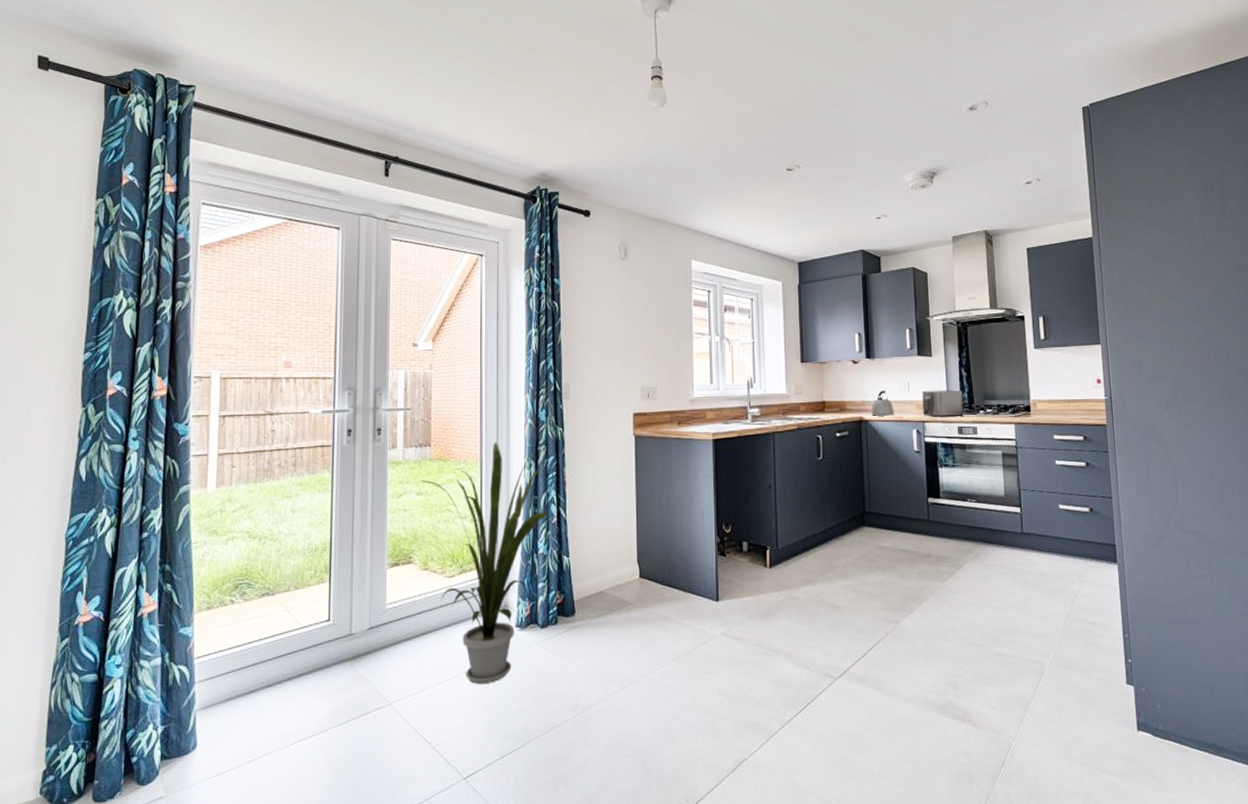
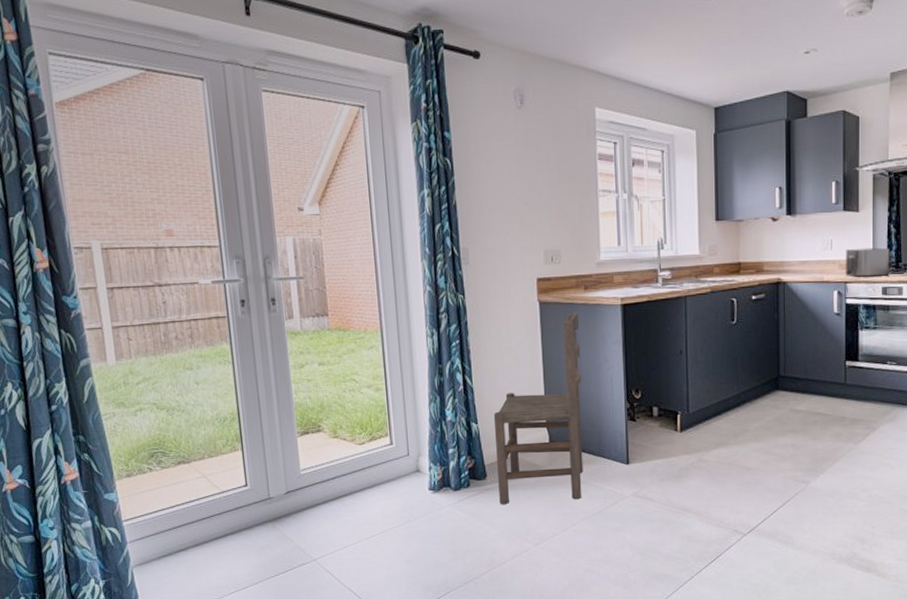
house plant: present [420,442,548,684] -> none [321,311,454,542]
dining chair: none [585,446,674,644] -> present [493,312,584,505]
kettle: present [871,390,894,417] -> none [790,249,815,278]

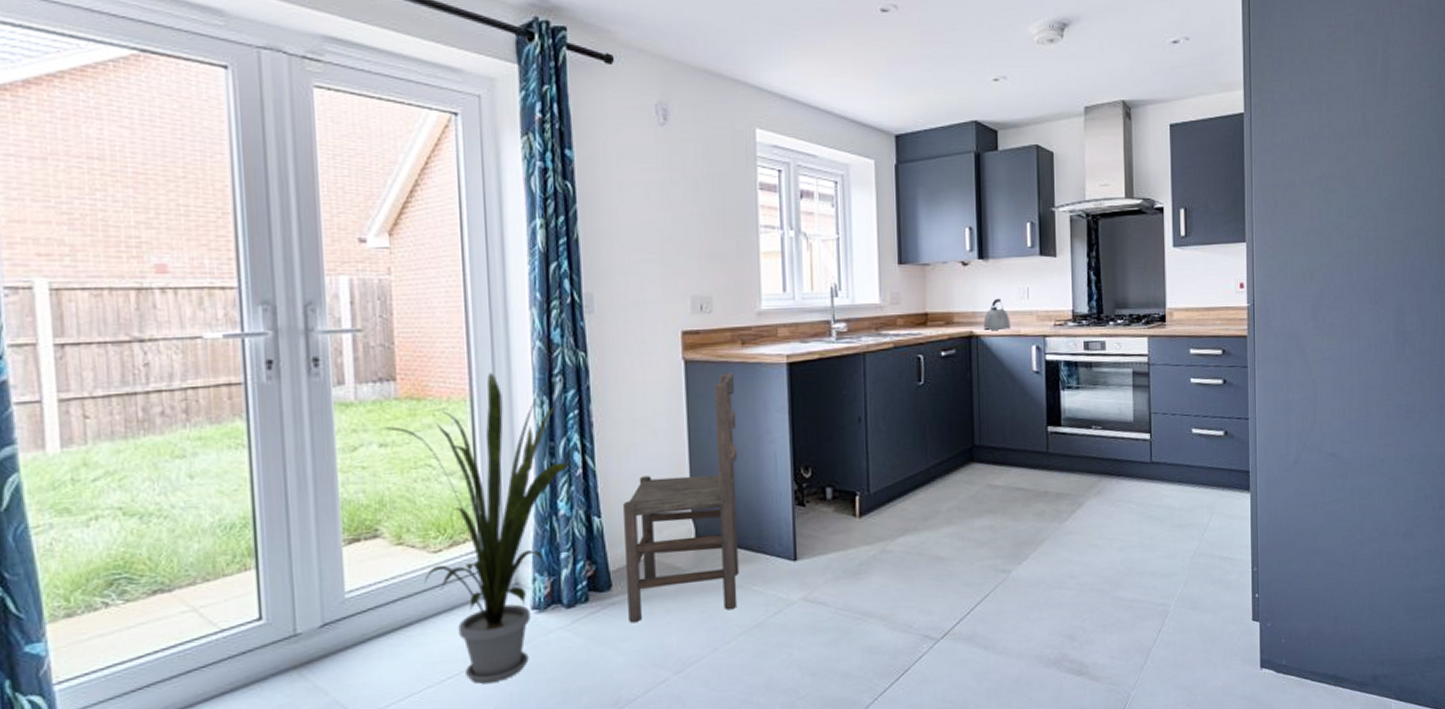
house plant: none [321,311,454,542] -> present [383,373,570,684]
kettle: none [790,249,815,278] -> present [983,298,1011,331]
toaster: present [845,247,890,278] -> none [1043,297,1091,331]

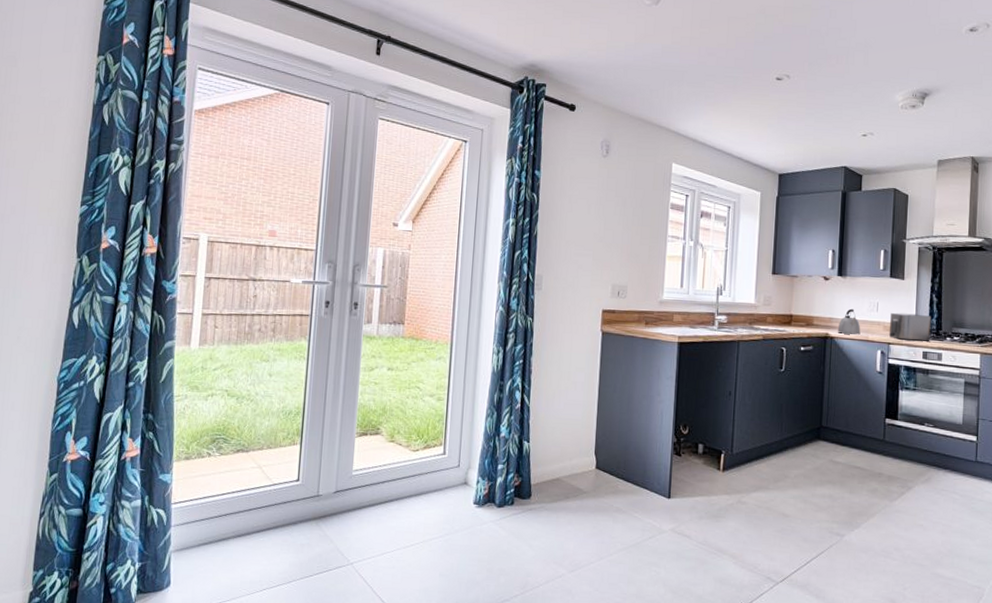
house plant: present [383,373,570,684] -> none [392,326,513,554]
dining chair: present [622,373,739,623] -> none [540,345,638,529]
toaster: none [1043,297,1091,331] -> present [888,312,931,341]

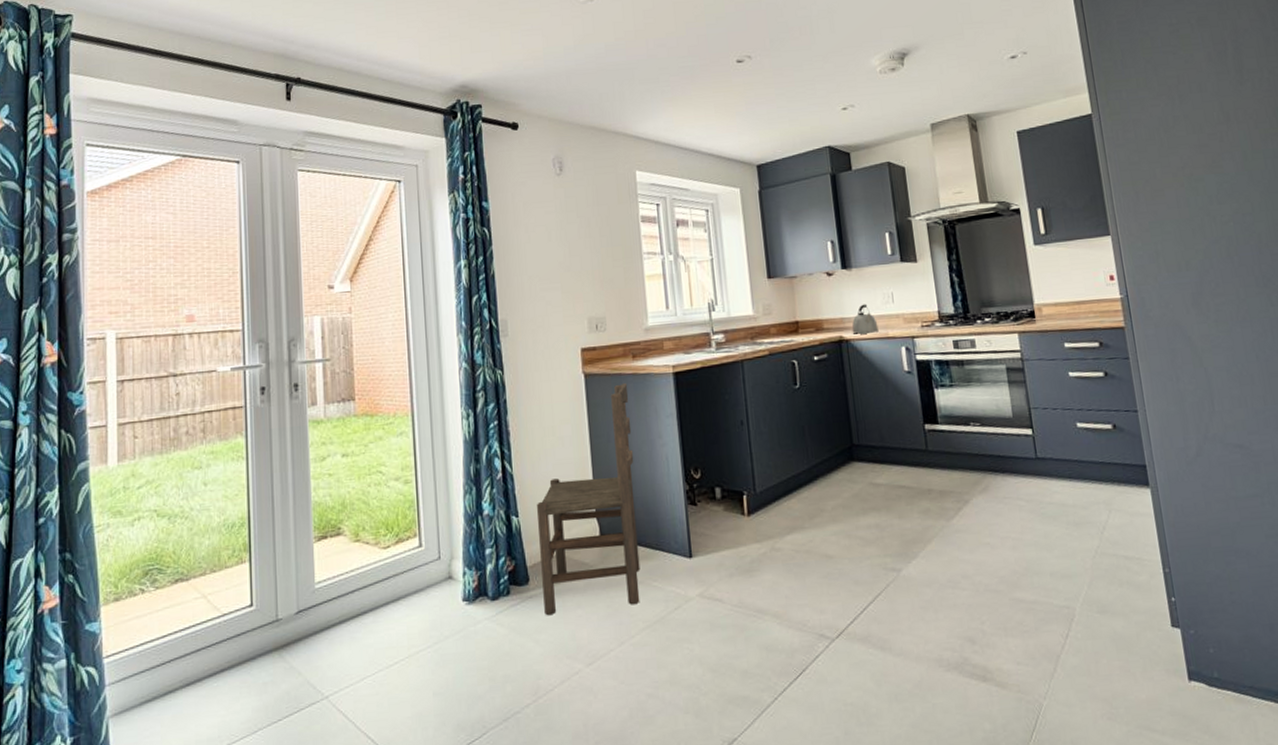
dining chair: none [540,345,638,529] -> present [536,383,640,616]
toaster: present [888,312,931,341] -> none [908,298,959,332]

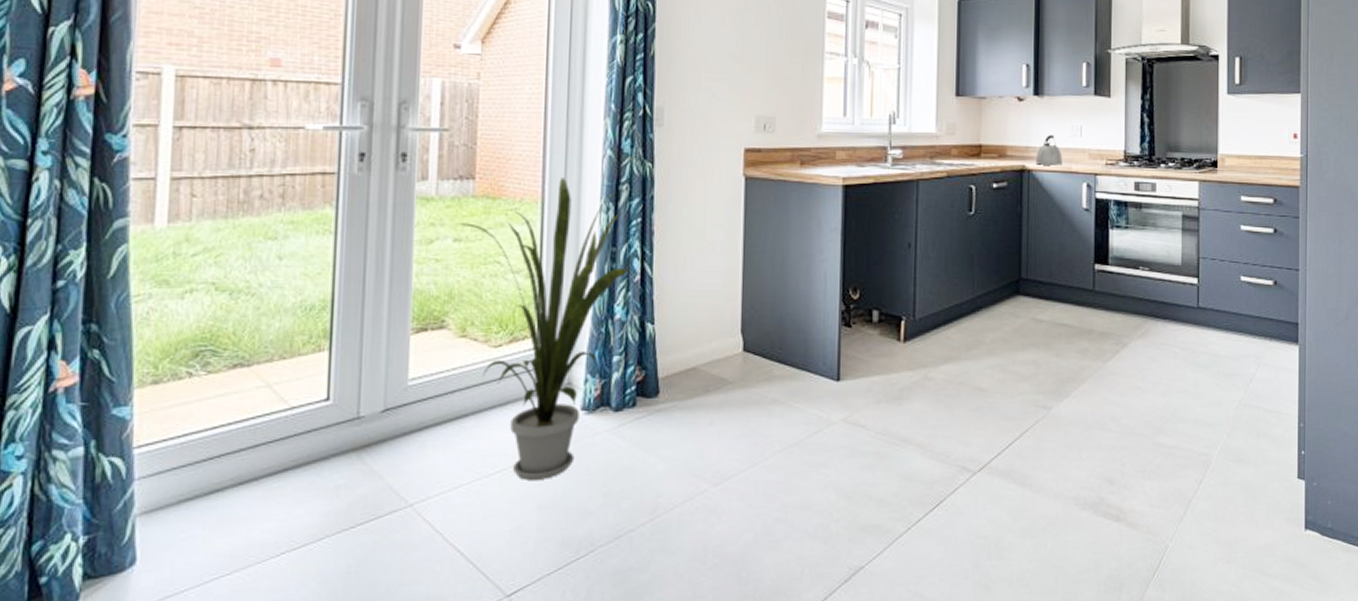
house plant: none [345,391,492,669] -> present [459,178,629,480]
dining chair: present [536,383,640,616] -> none [673,191,792,432]

